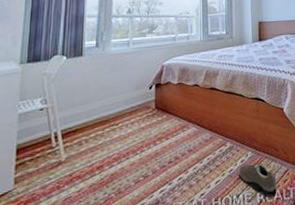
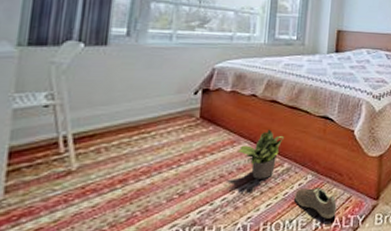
potted plant: none [187,113,224,159] -> present [238,129,284,179]

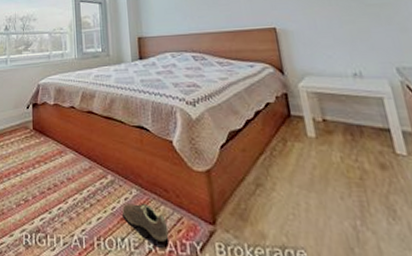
potted plant: present [238,129,284,179] -> none [65,140,104,191]

